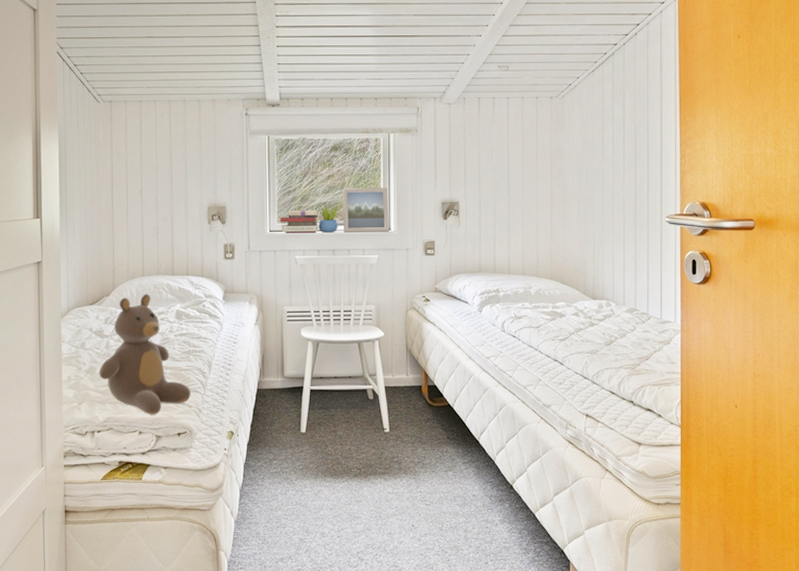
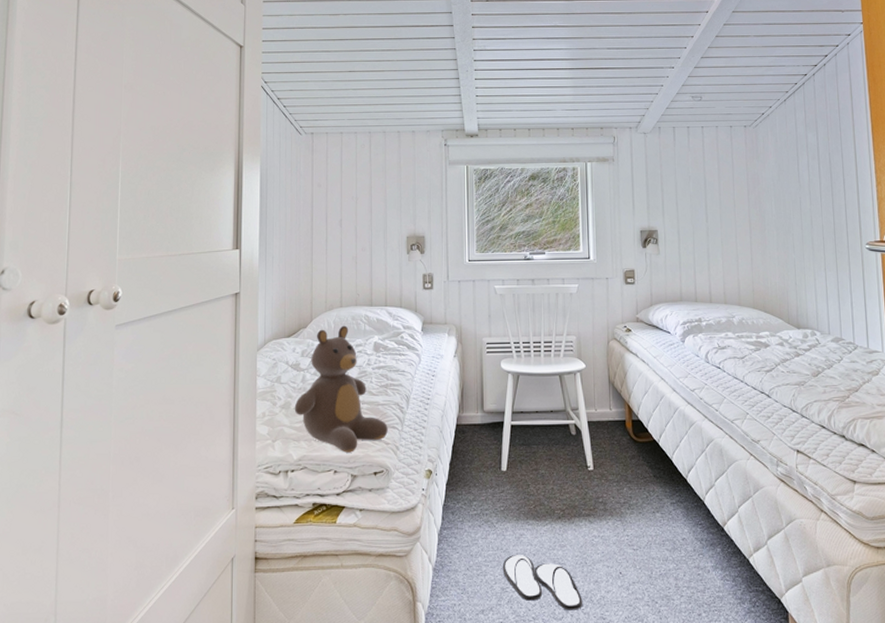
books: present [278,211,320,234] -> none [477,240,519,264]
slippers: none [301,509,376,559] -> present [502,555,582,610]
succulent plant: present [318,203,338,234] -> none [517,232,537,263]
picture frame: present [342,188,389,233] -> none [541,216,588,262]

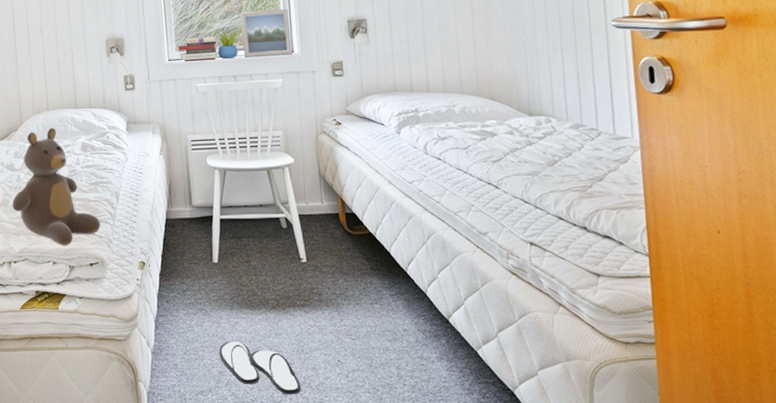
books: none [477,240,519,264] -> present [176,37,219,62]
succulent plant: none [517,232,537,263] -> present [217,29,238,60]
picture frame: none [541,216,588,262] -> present [240,9,292,59]

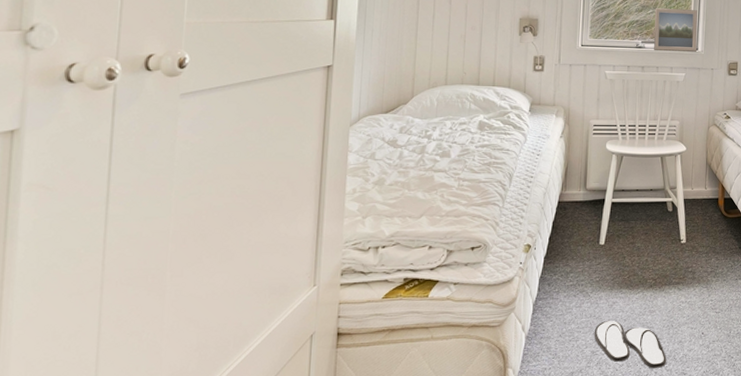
teddy bear: present [12,127,101,246] -> none [388,103,488,229]
books: present [176,37,219,62] -> none [590,27,631,50]
succulent plant: present [217,29,238,60] -> none [629,22,650,51]

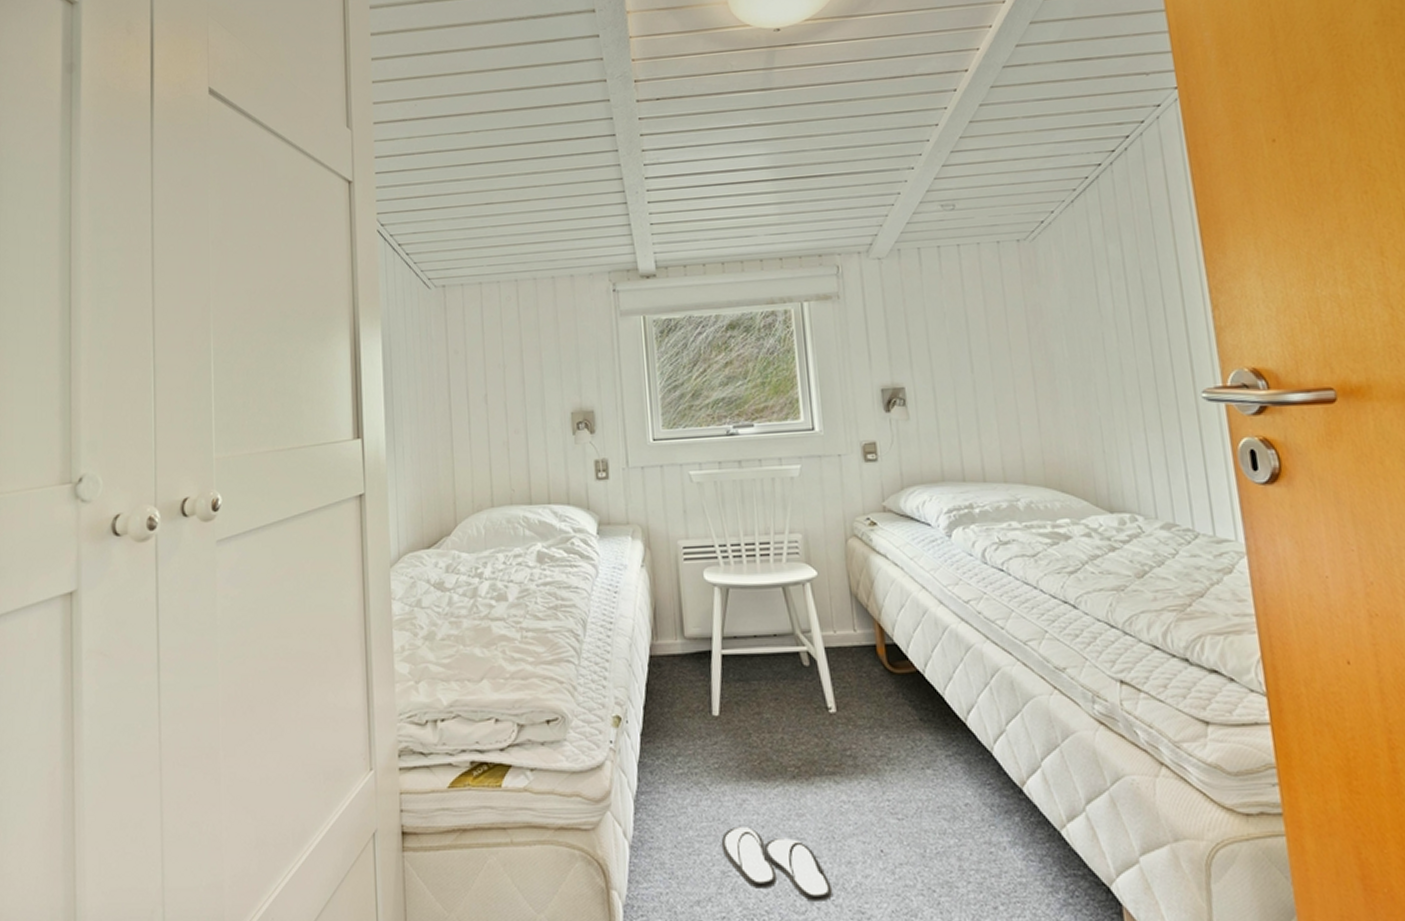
picture frame: present [653,8,698,53] -> none [745,374,813,438]

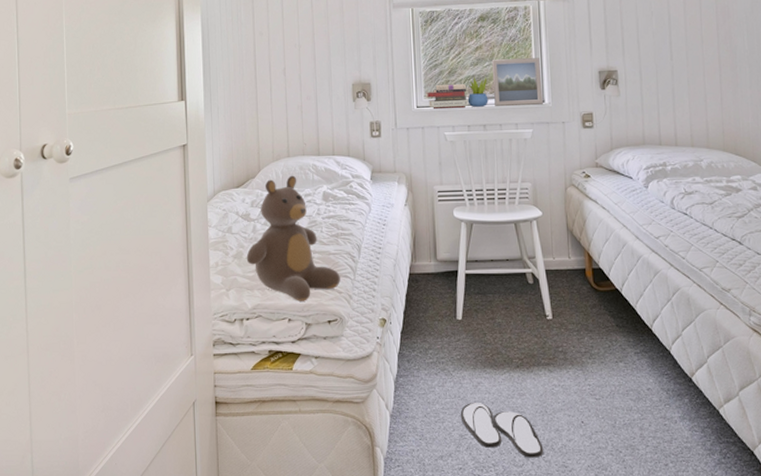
teddy bear: none [440,530,561,696] -> present [246,175,340,301]
books: none [663,409,719,443] -> present [425,84,469,110]
succulent plant: none [717,399,743,440] -> present [467,76,488,108]
picture frame: none [745,374,813,438] -> present [491,58,543,107]

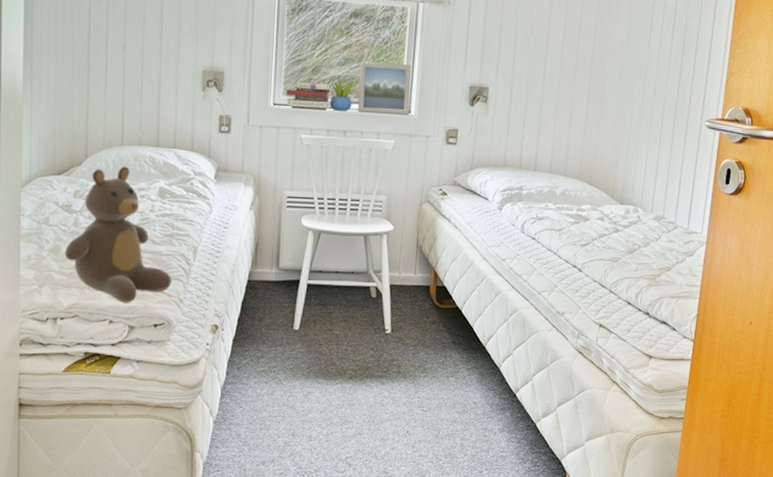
slippers: present [460,403,543,458] -> none [287,411,366,464]

